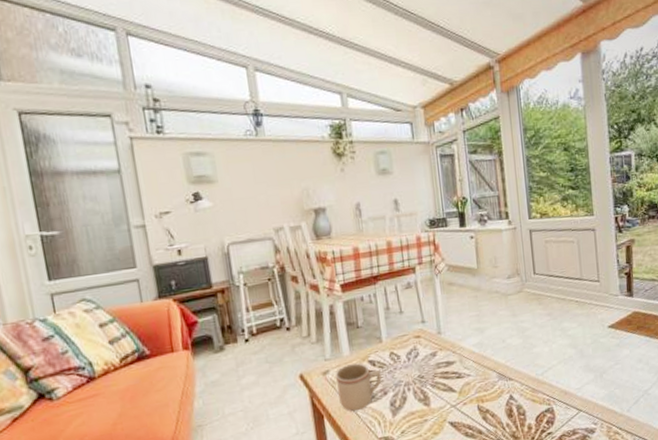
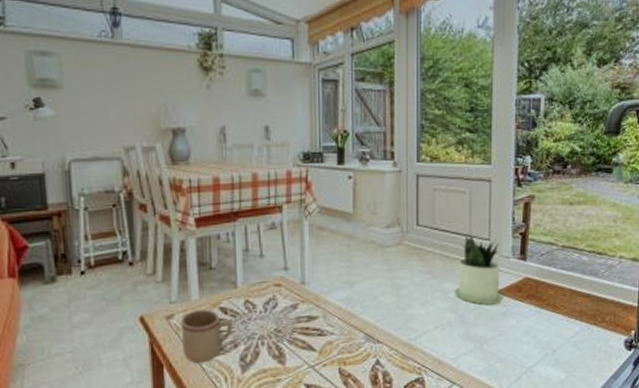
planter: none [572,279,616,339] -> present [453,235,503,305]

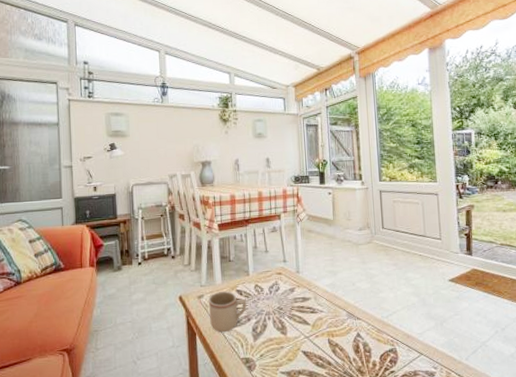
planter: present [453,235,503,305] -> none [415,236,456,291]

